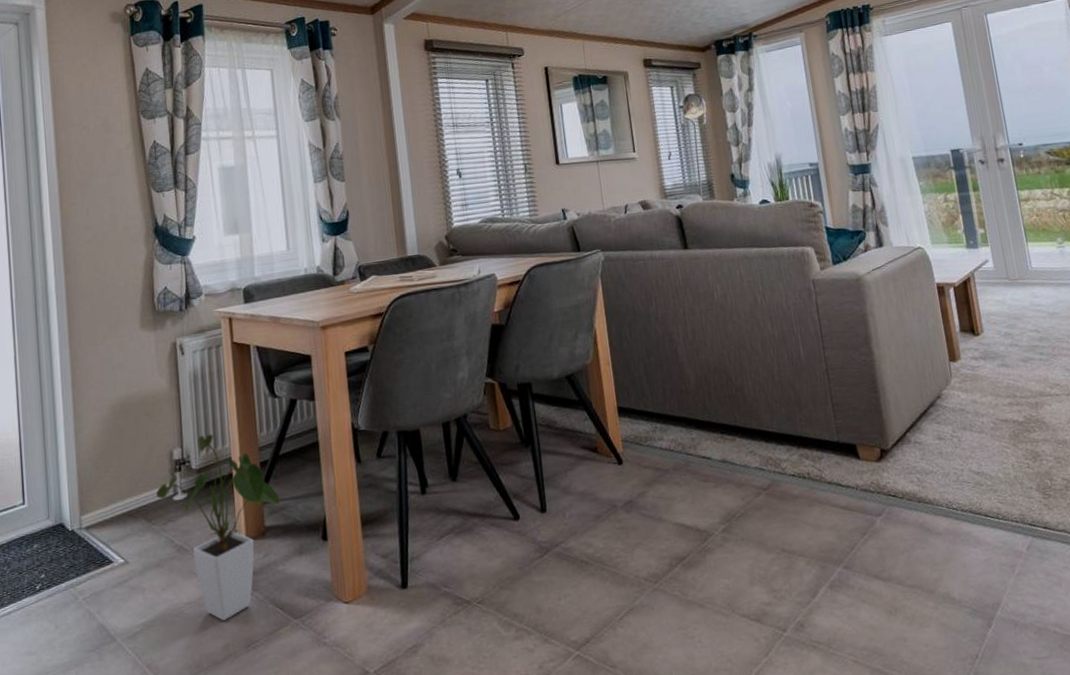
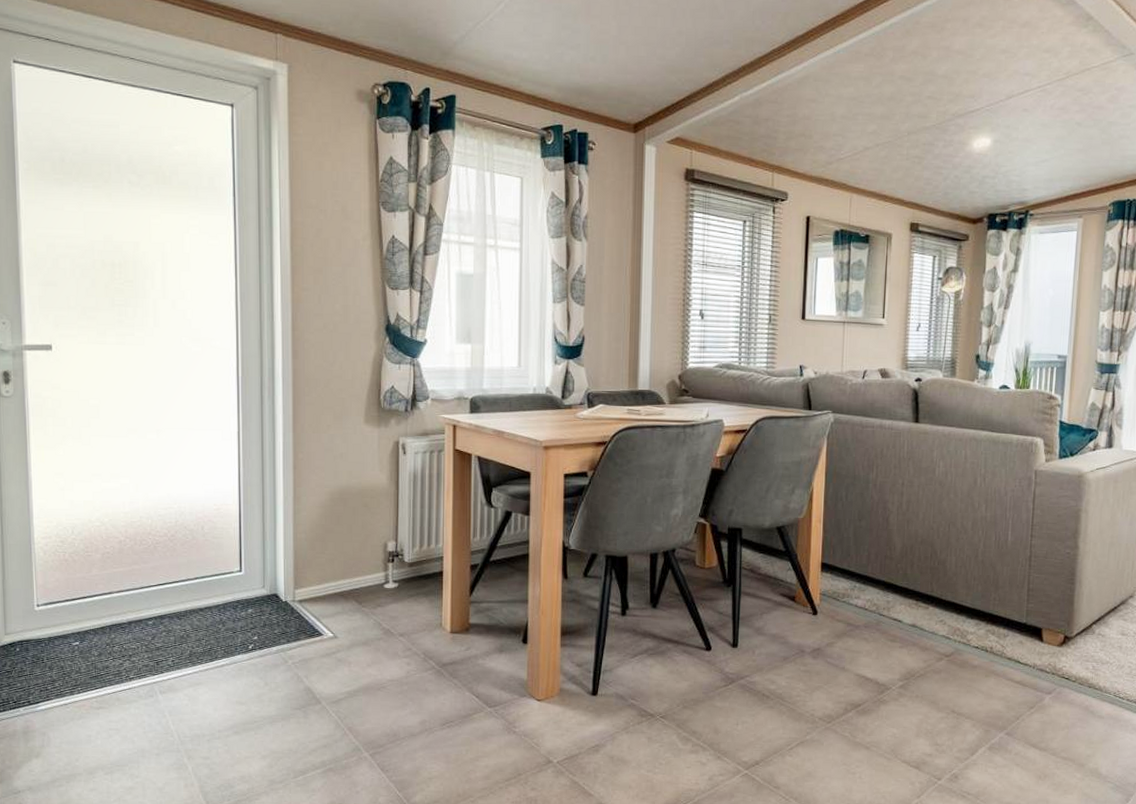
house plant: present [155,434,281,621] -> none [368,532,487,700]

